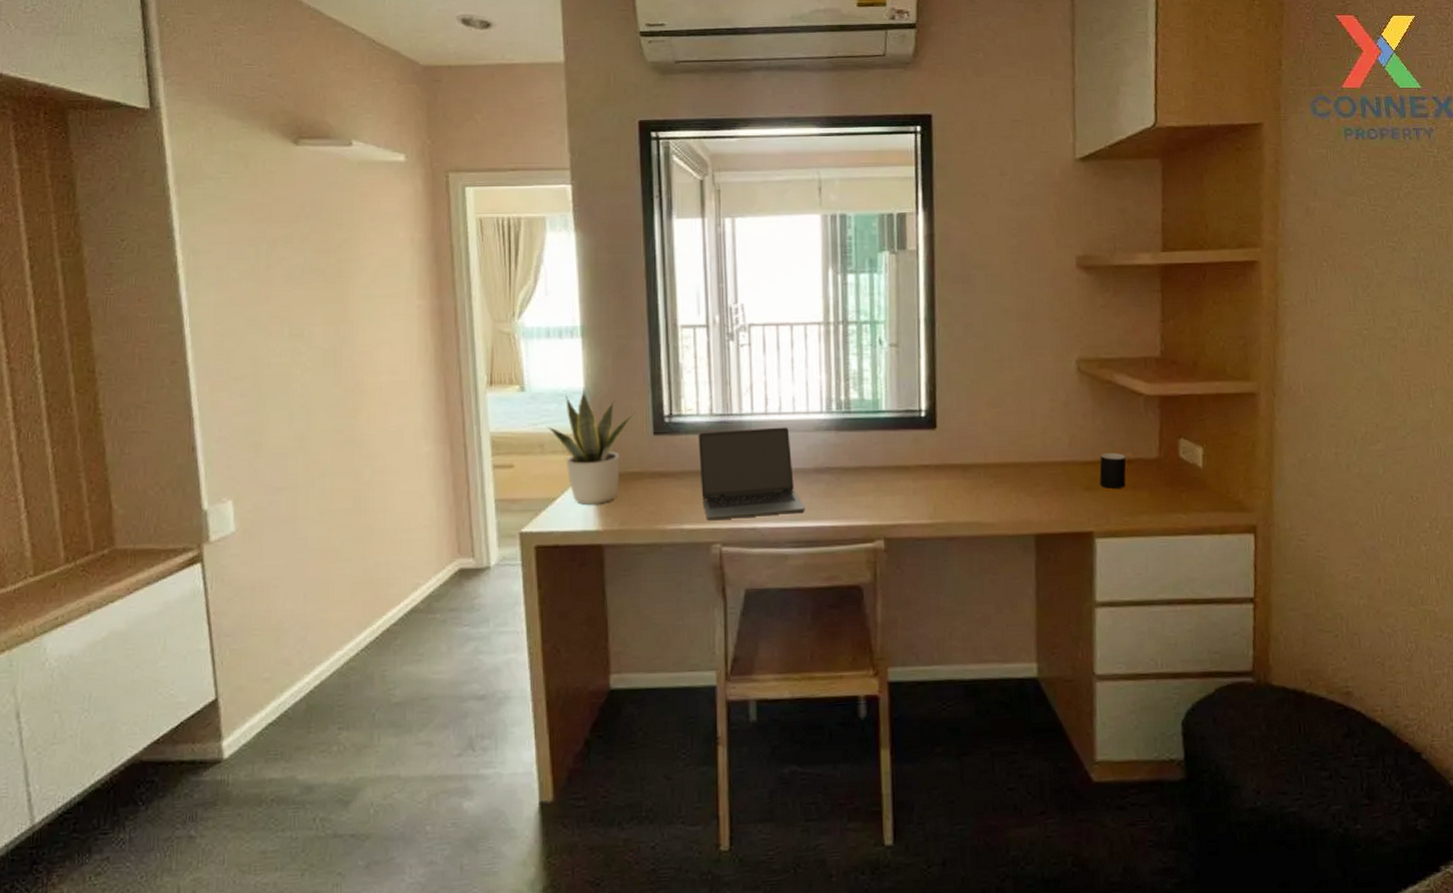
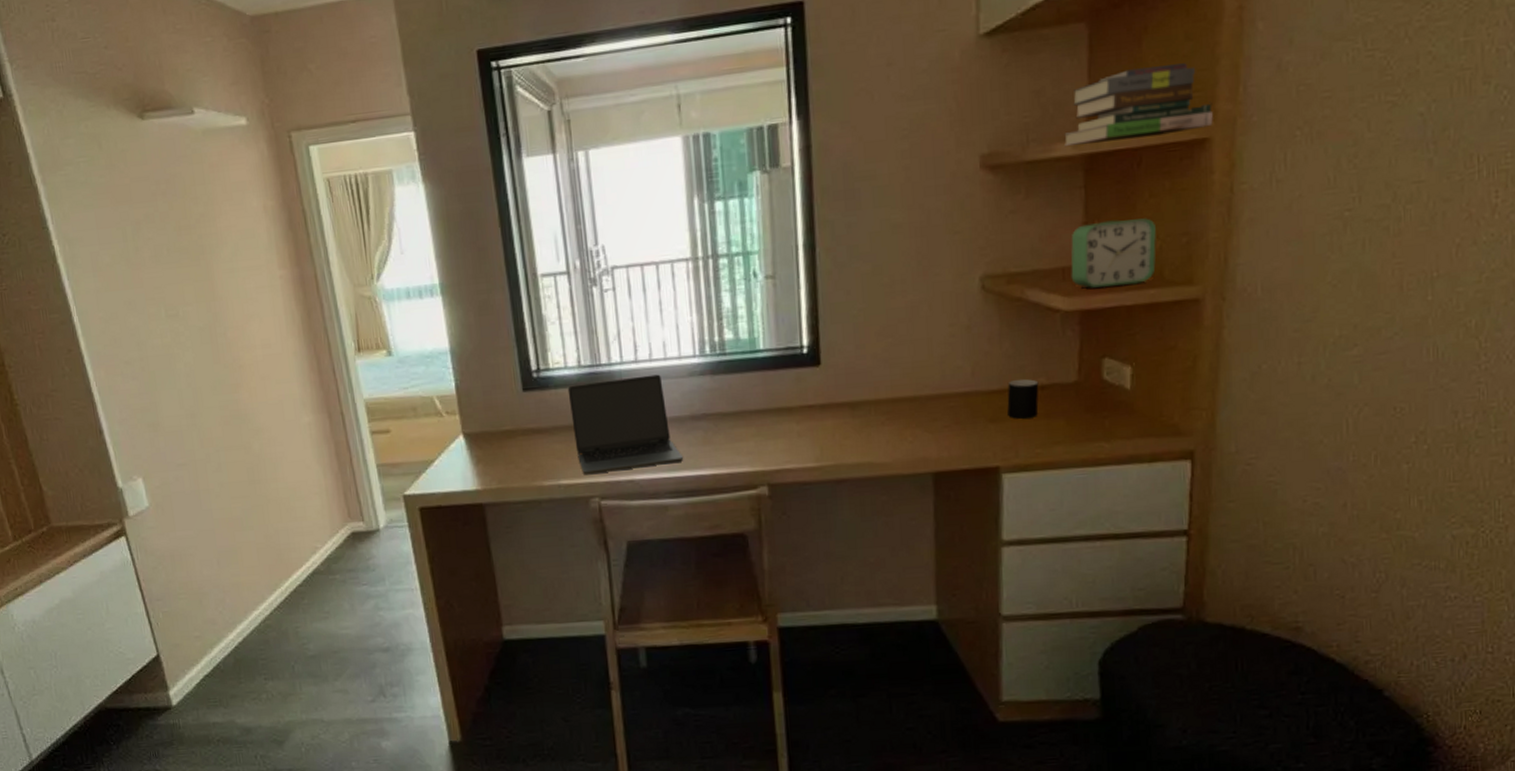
potted plant: present [546,388,635,505] -> none [416,348,503,465]
books: none [1144,200,1260,256] -> present [1064,63,1213,146]
alarm clock: none [1151,321,1220,378] -> present [1071,218,1156,288]

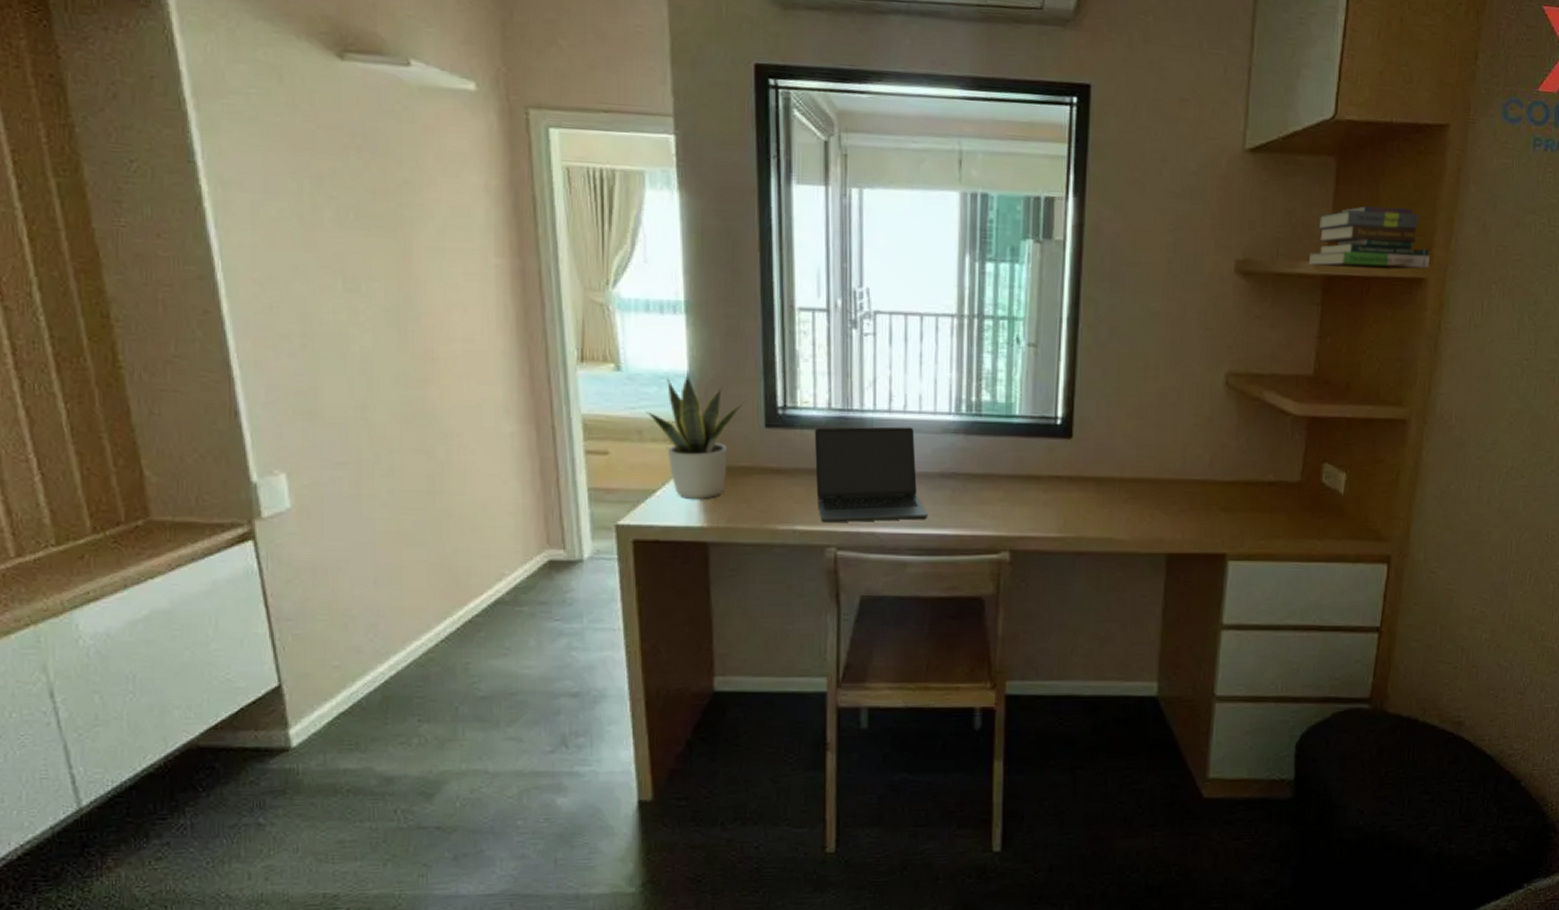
potted plant: none [416,348,503,465] -> present [645,371,745,500]
cup: present [1007,378,1039,419] -> none [1238,473,1267,511]
alarm clock: present [1071,218,1156,288] -> none [1303,338,1376,400]

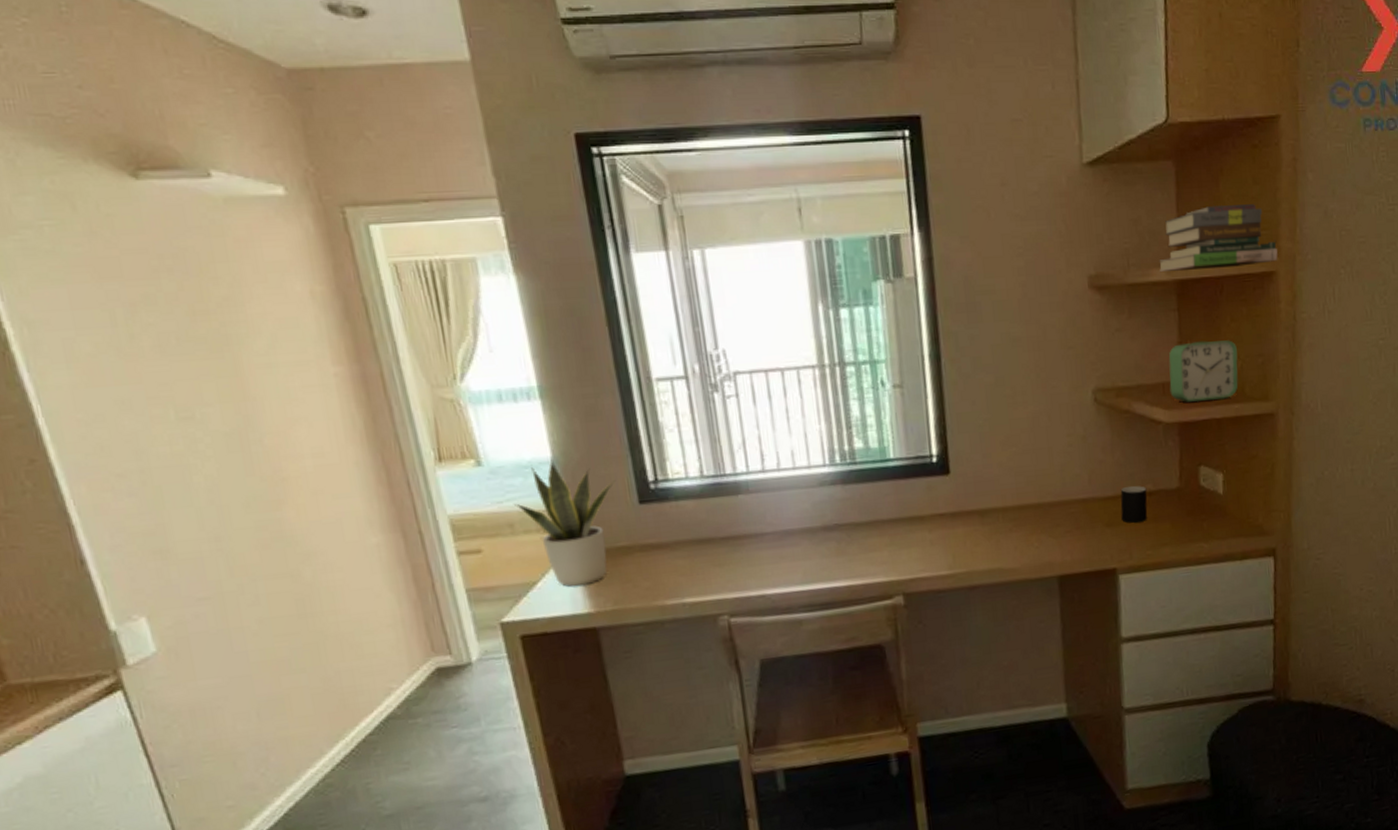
laptop: present [814,426,929,523] -> none [689,484,817,592]
cup: none [1238,473,1267,511] -> present [1120,485,1148,523]
alarm clock: none [1303,338,1376,400] -> present [1168,340,1239,402]

